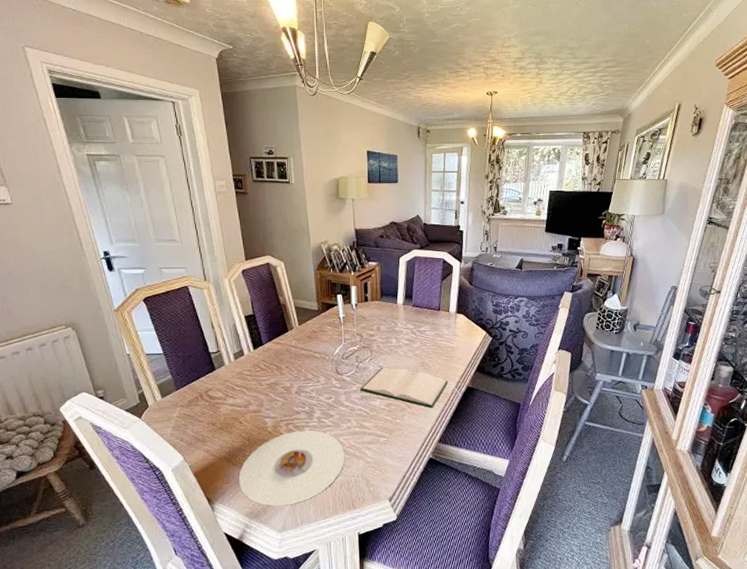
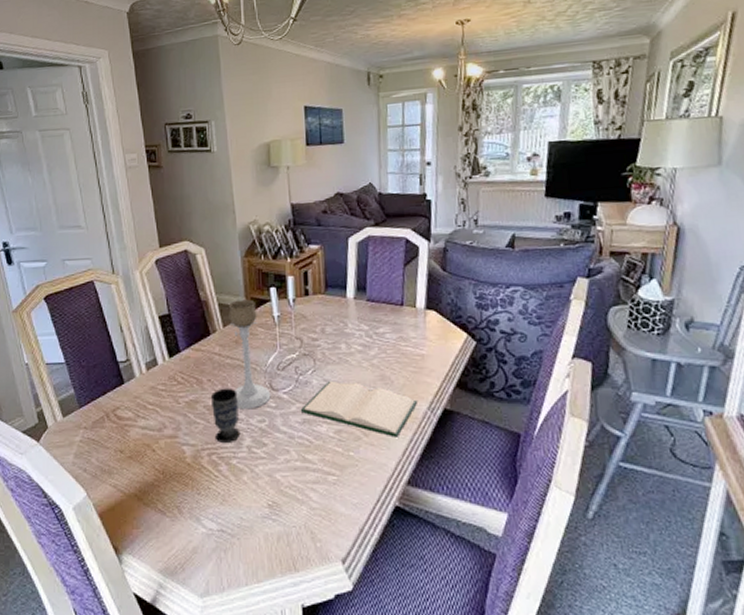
plate: present [238,430,345,507] -> none [151,462,284,562]
cup: none [288,373,312,415] -> present [210,388,241,443]
candle holder: none [303,304,337,390] -> present [228,299,271,410]

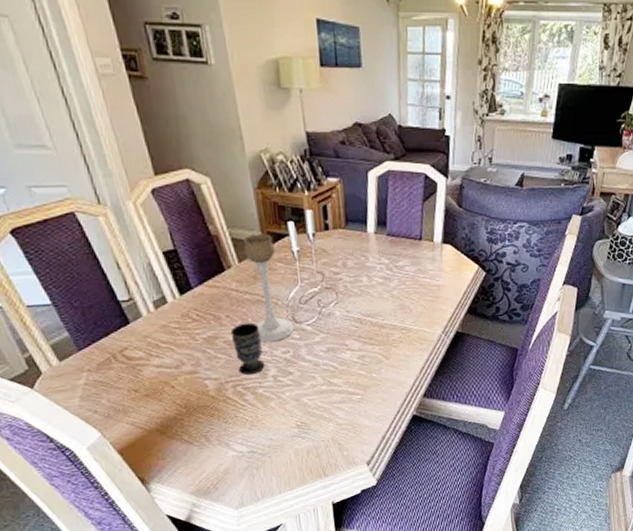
hardback book: present [300,380,417,437] -> none [324,311,433,359]

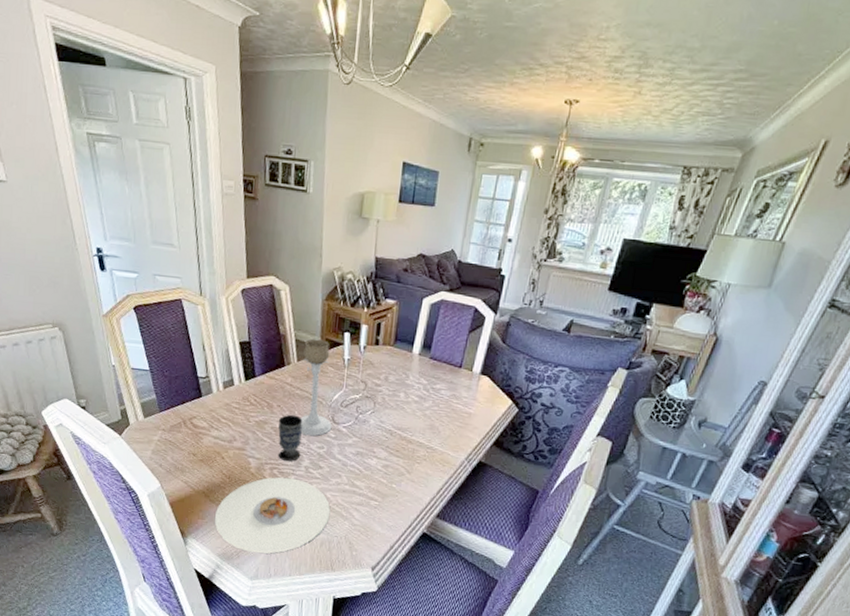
plate: none [177,391,312,481] -> present [214,476,331,554]

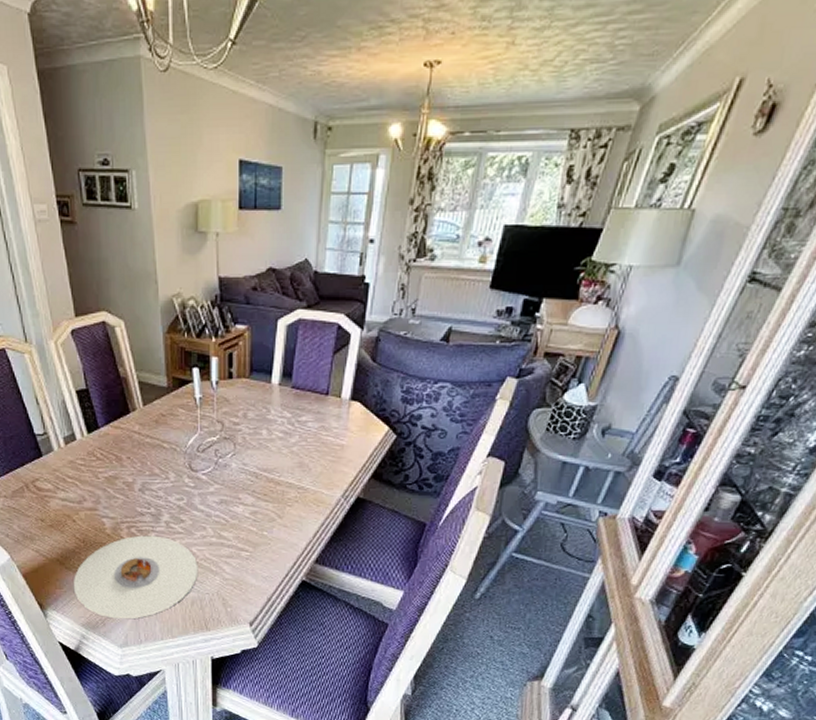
cup: present [277,414,303,461] -> none [129,466,159,517]
candle holder: present [300,338,332,436] -> none [149,378,190,488]

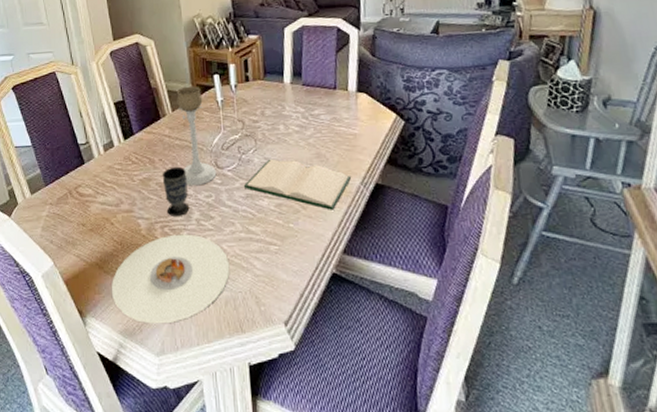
cup: none [129,466,159,517] -> present [162,166,190,216]
candle holder: none [149,378,190,488] -> present [176,86,217,186]
hardback book: none [218,465,332,521] -> present [243,159,351,210]

